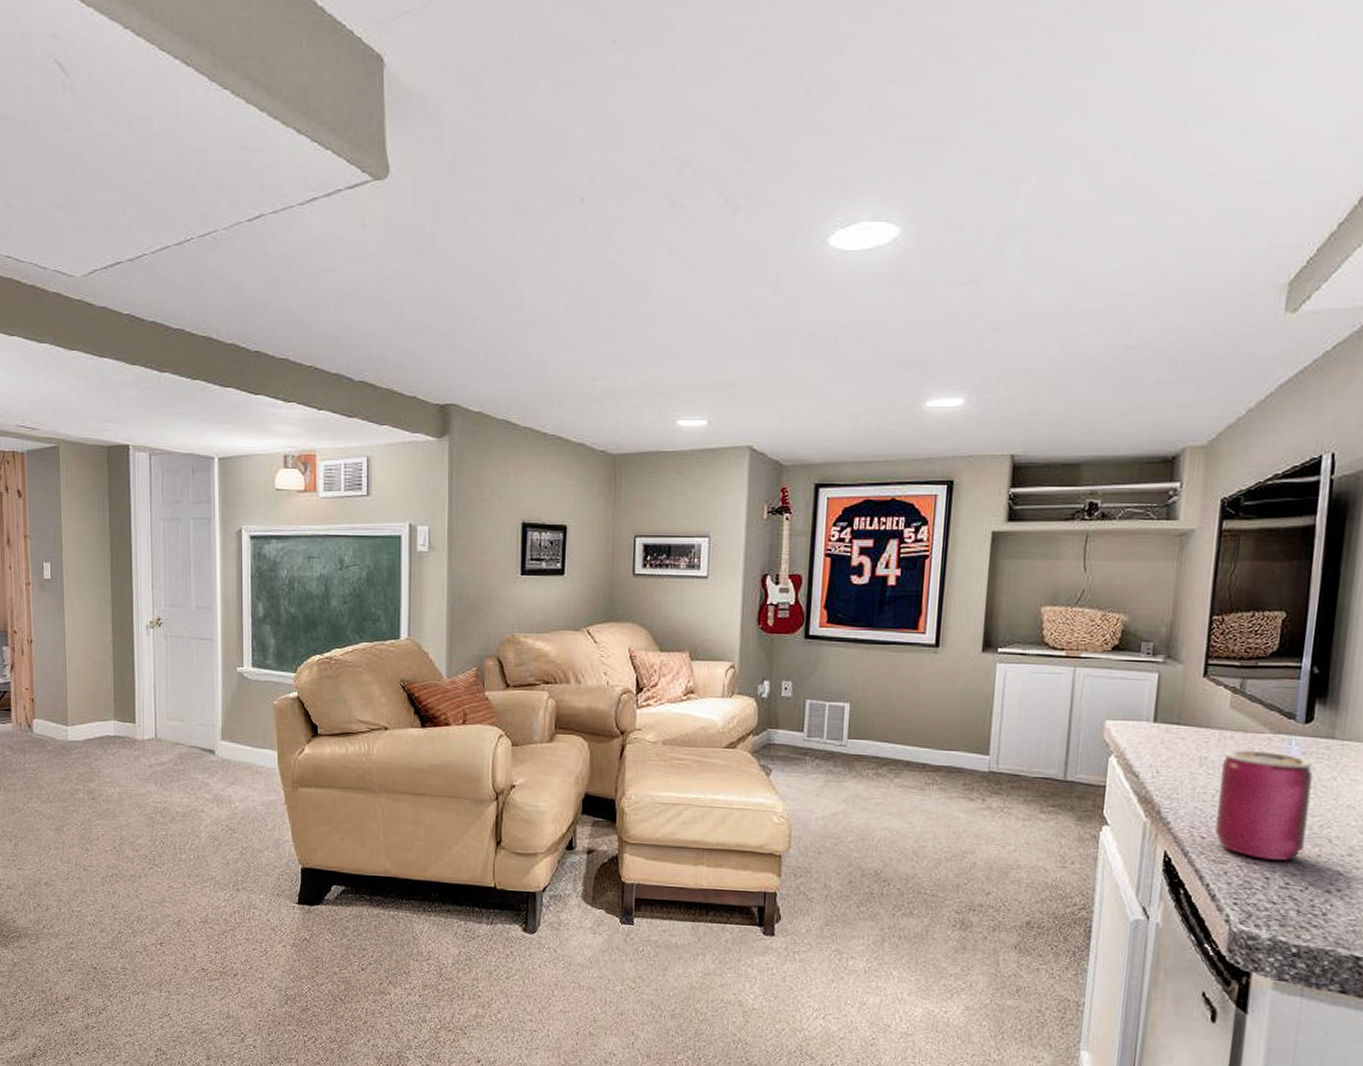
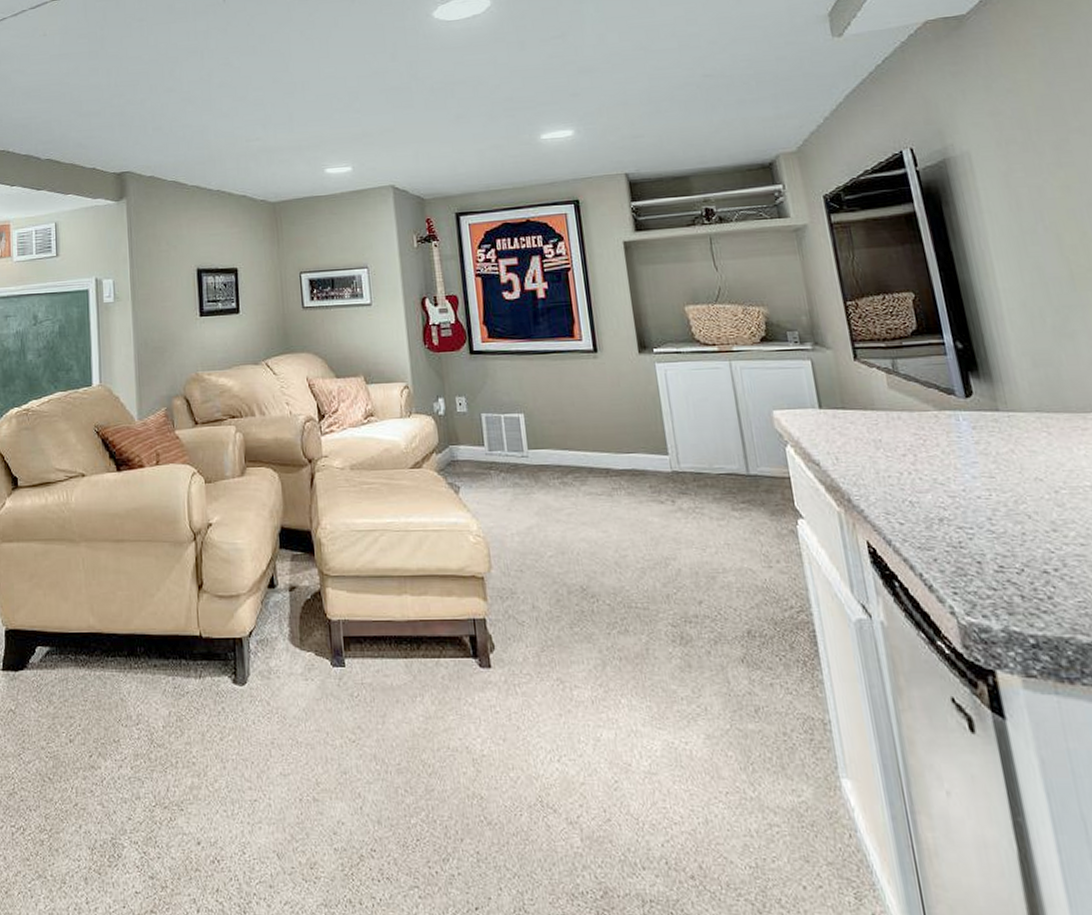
can: present [1215,749,1313,861] -> none [896,429,1006,542]

